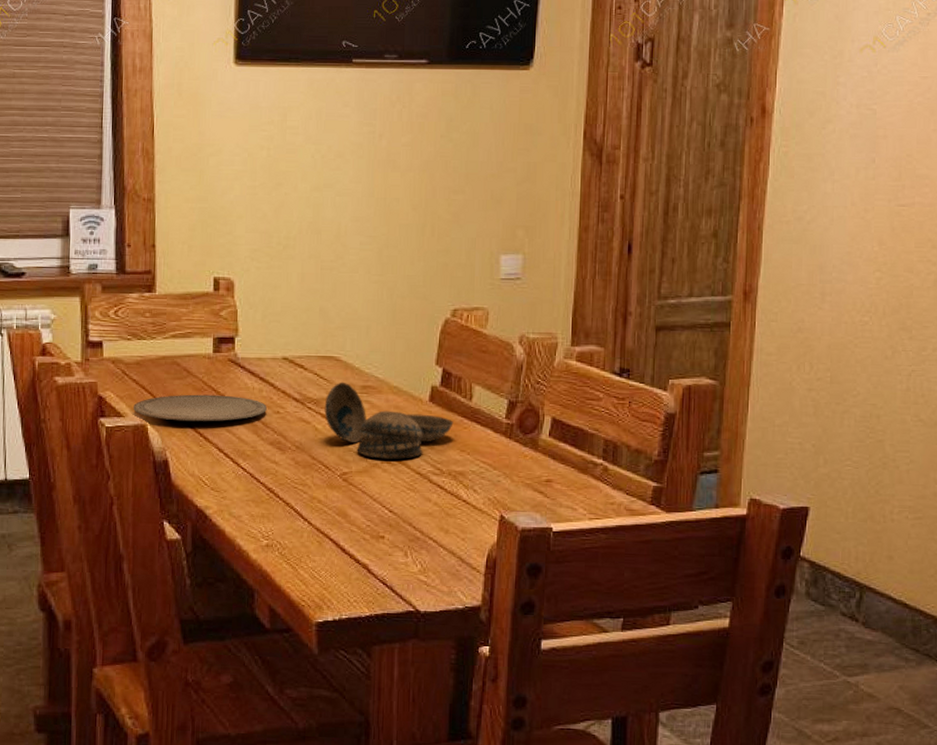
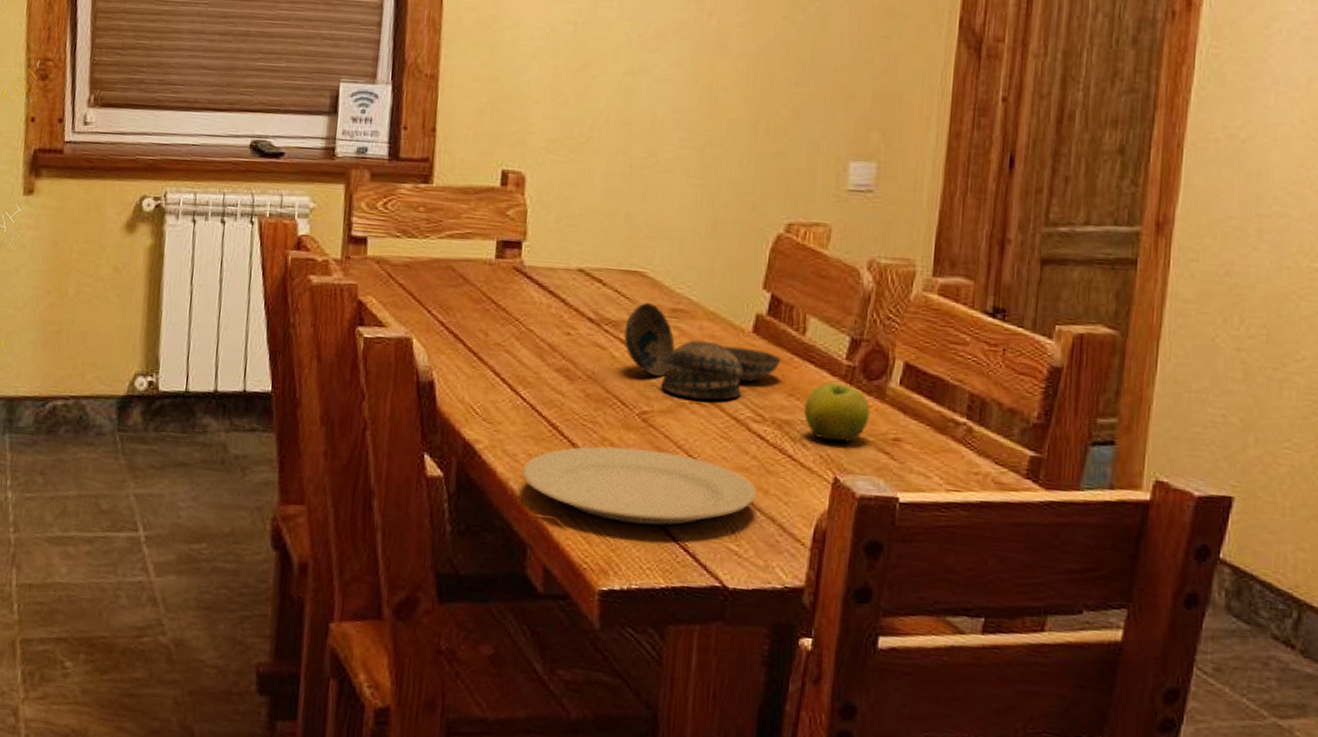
plate: present [133,394,267,422] -> none [398,305,555,340]
plate: none [247,503,439,566] -> present [522,446,757,525]
fruit: none [473,437,526,486] -> present [803,381,870,442]

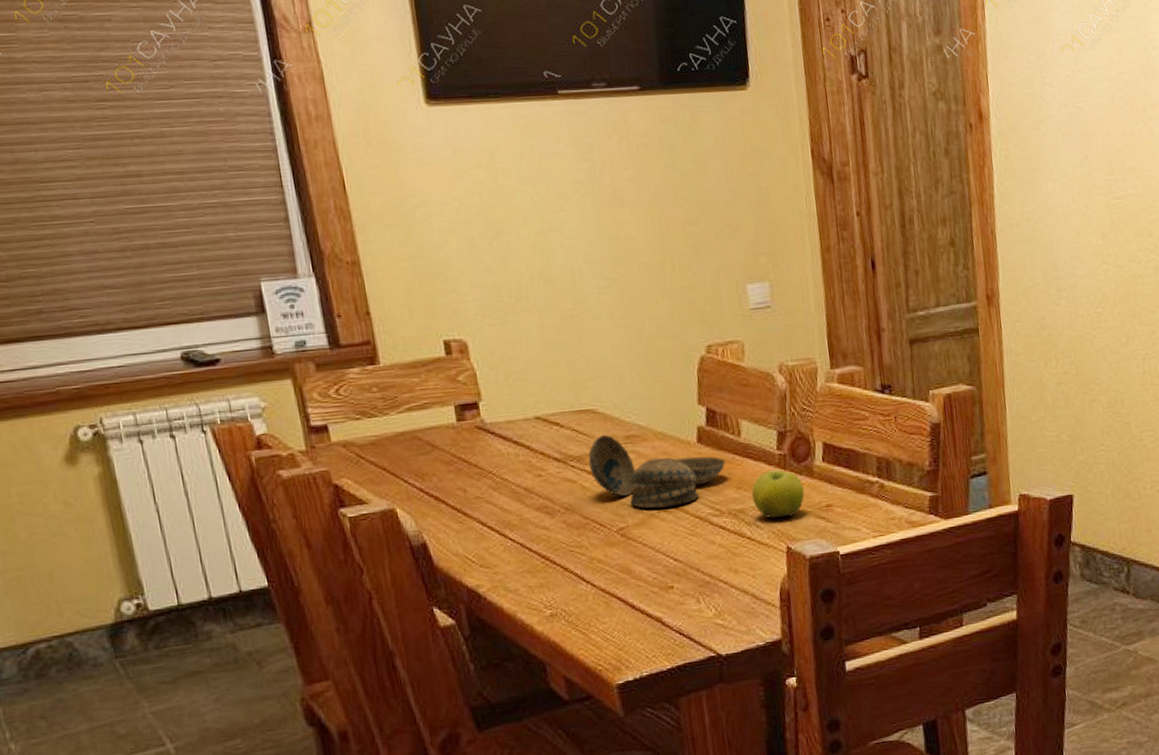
plate: present [522,446,757,525] -> none [526,557,729,625]

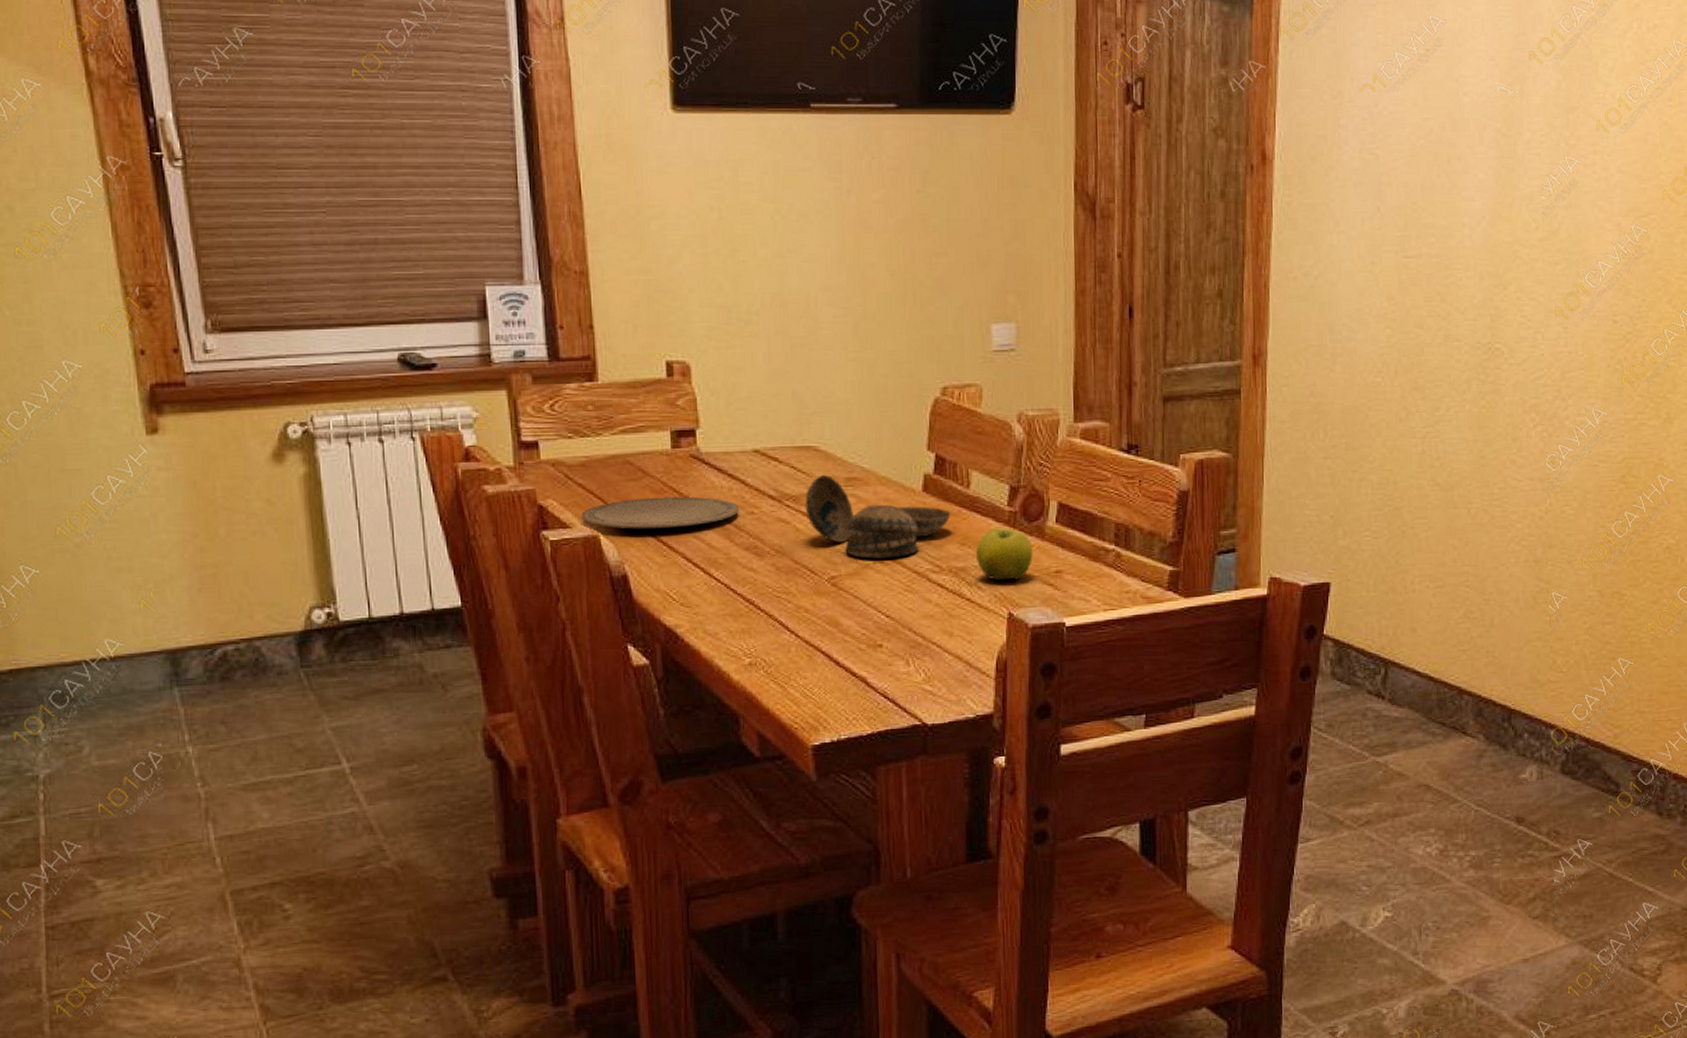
plate: none [376,464,527,501] -> present [581,496,739,529]

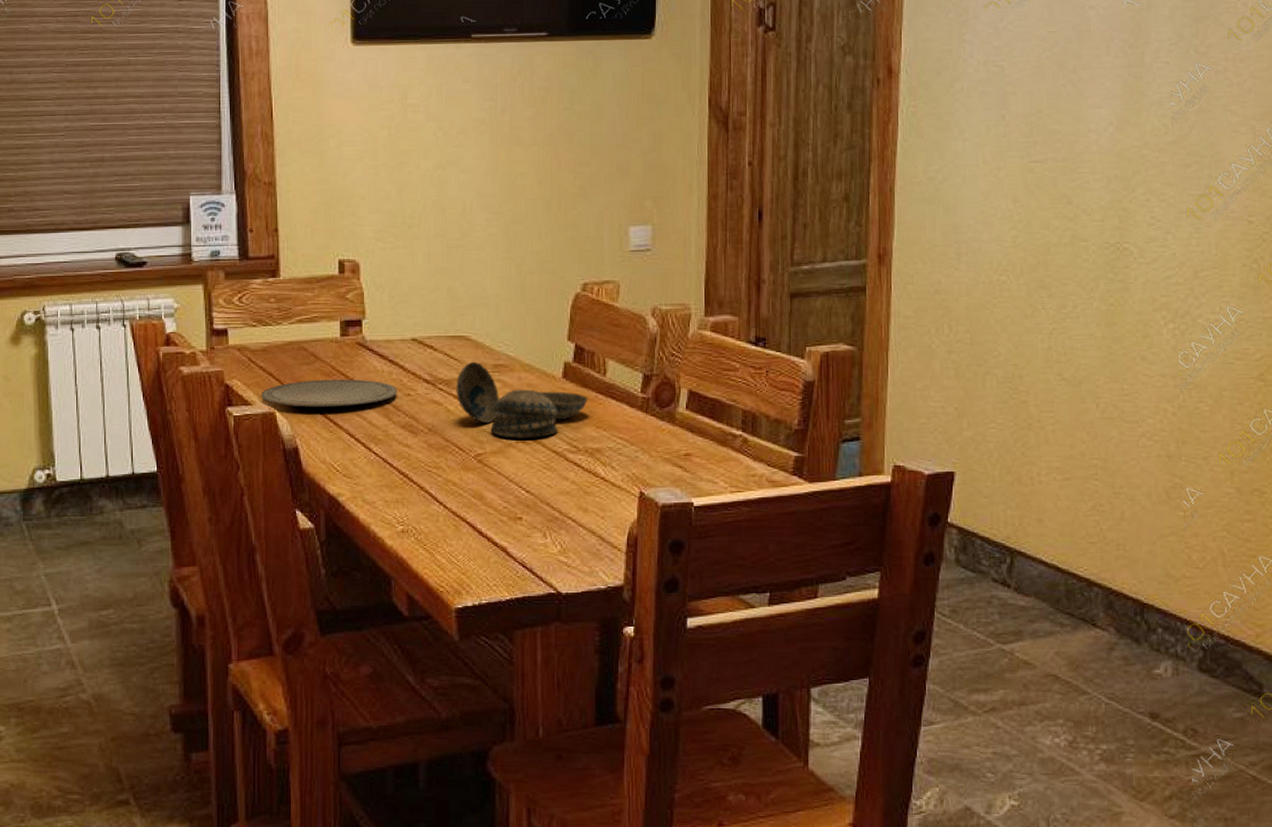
fruit: present [975,527,1033,581] -> none [610,412,664,461]

